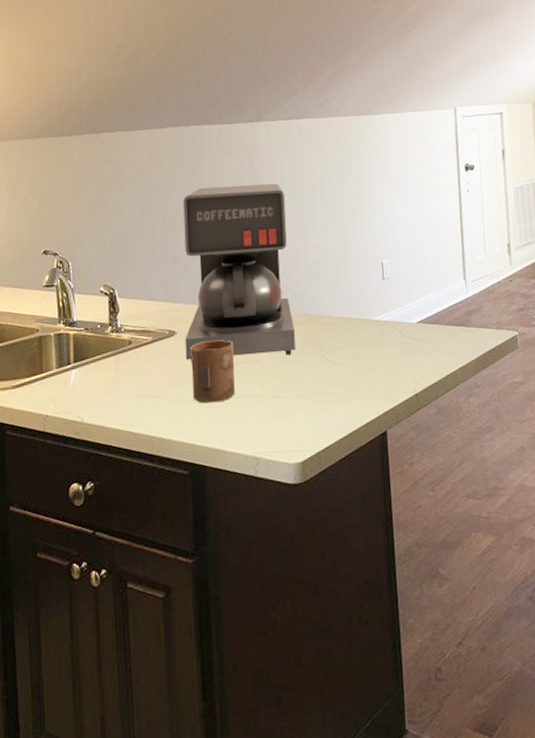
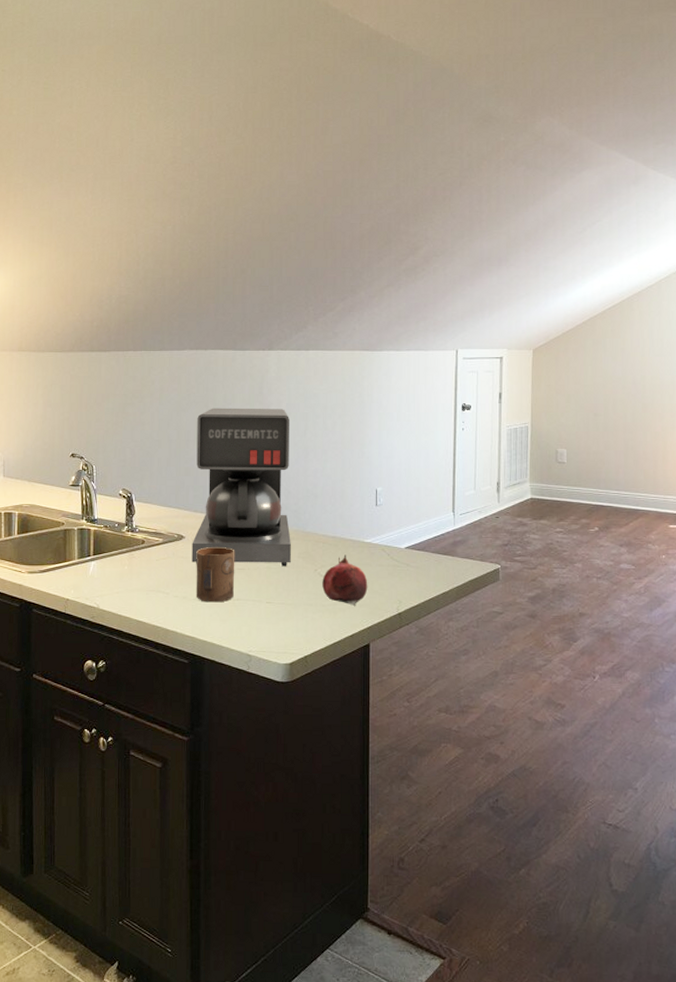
fruit: none [331,335,381,391] -> present [322,554,368,606]

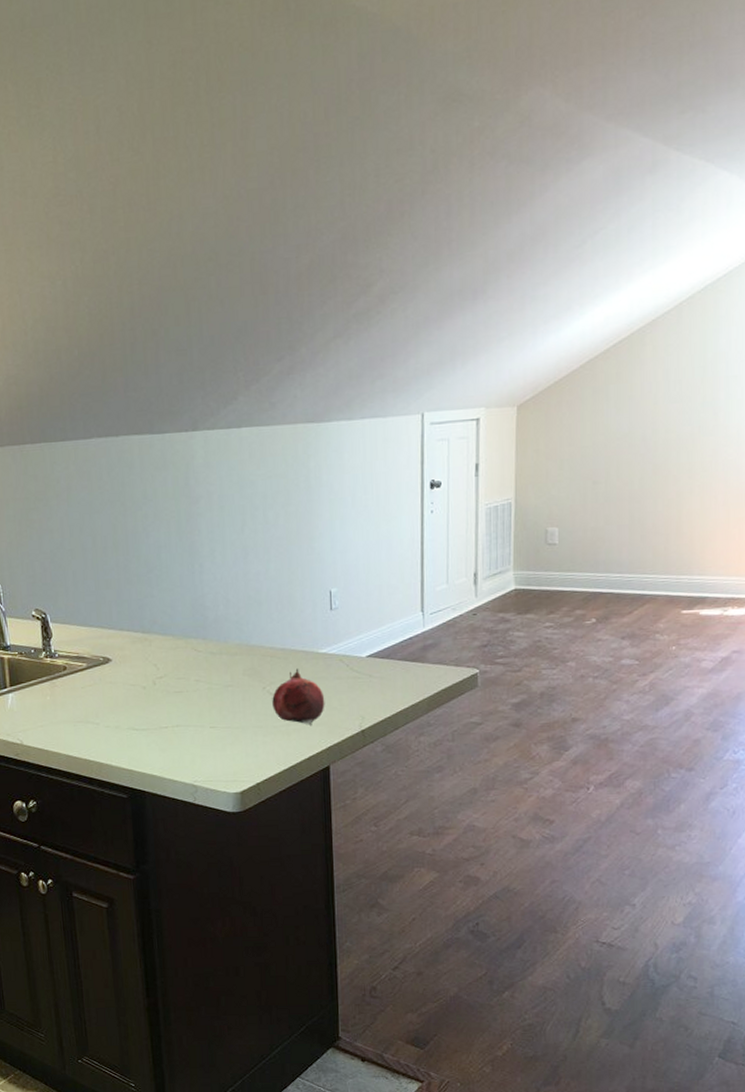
coffee maker: present [191,408,291,567] -> none [114,502,235,690]
cup: present [196,546,235,603] -> none [126,668,173,731]

